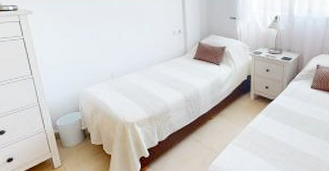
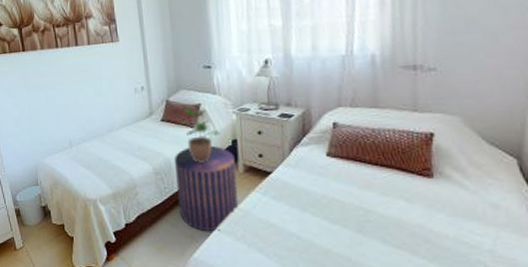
stool: none [202,80,249,144] -> present [175,146,238,231]
potted plant: none [204,49,240,92] -> present [175,107,222,163]

